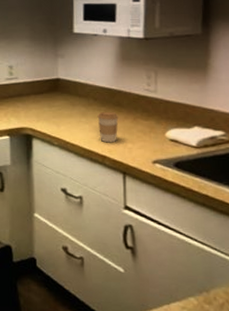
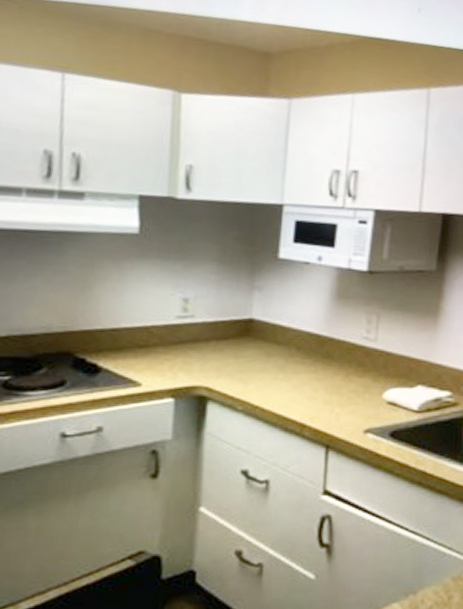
coffee cup: present [97,111,119,143] -> none [299,364,327,407]

